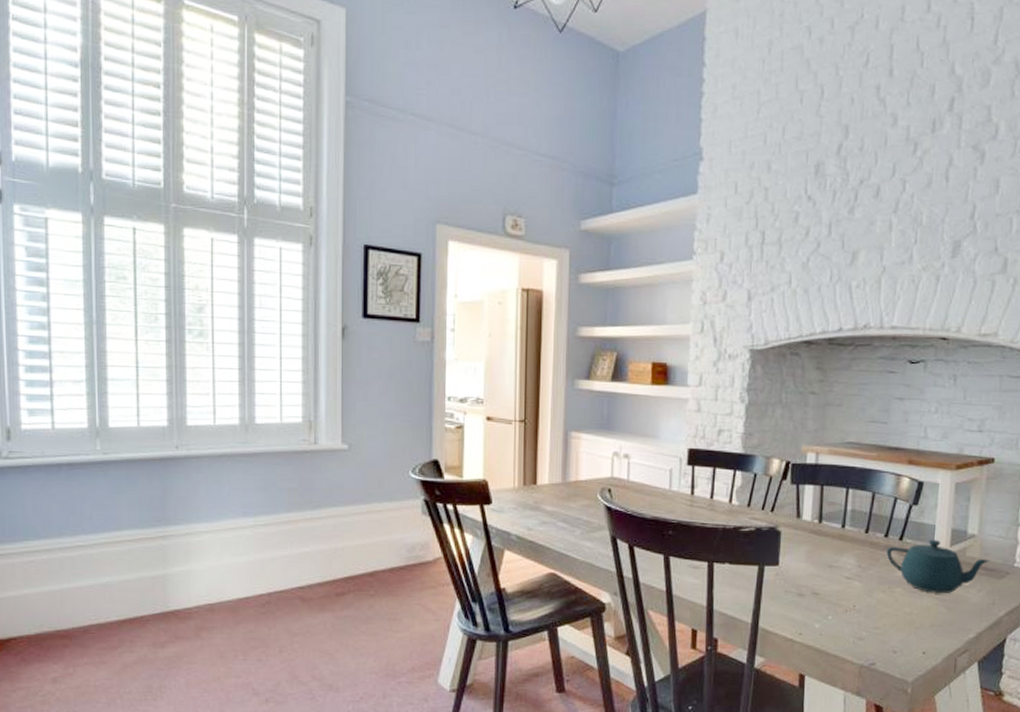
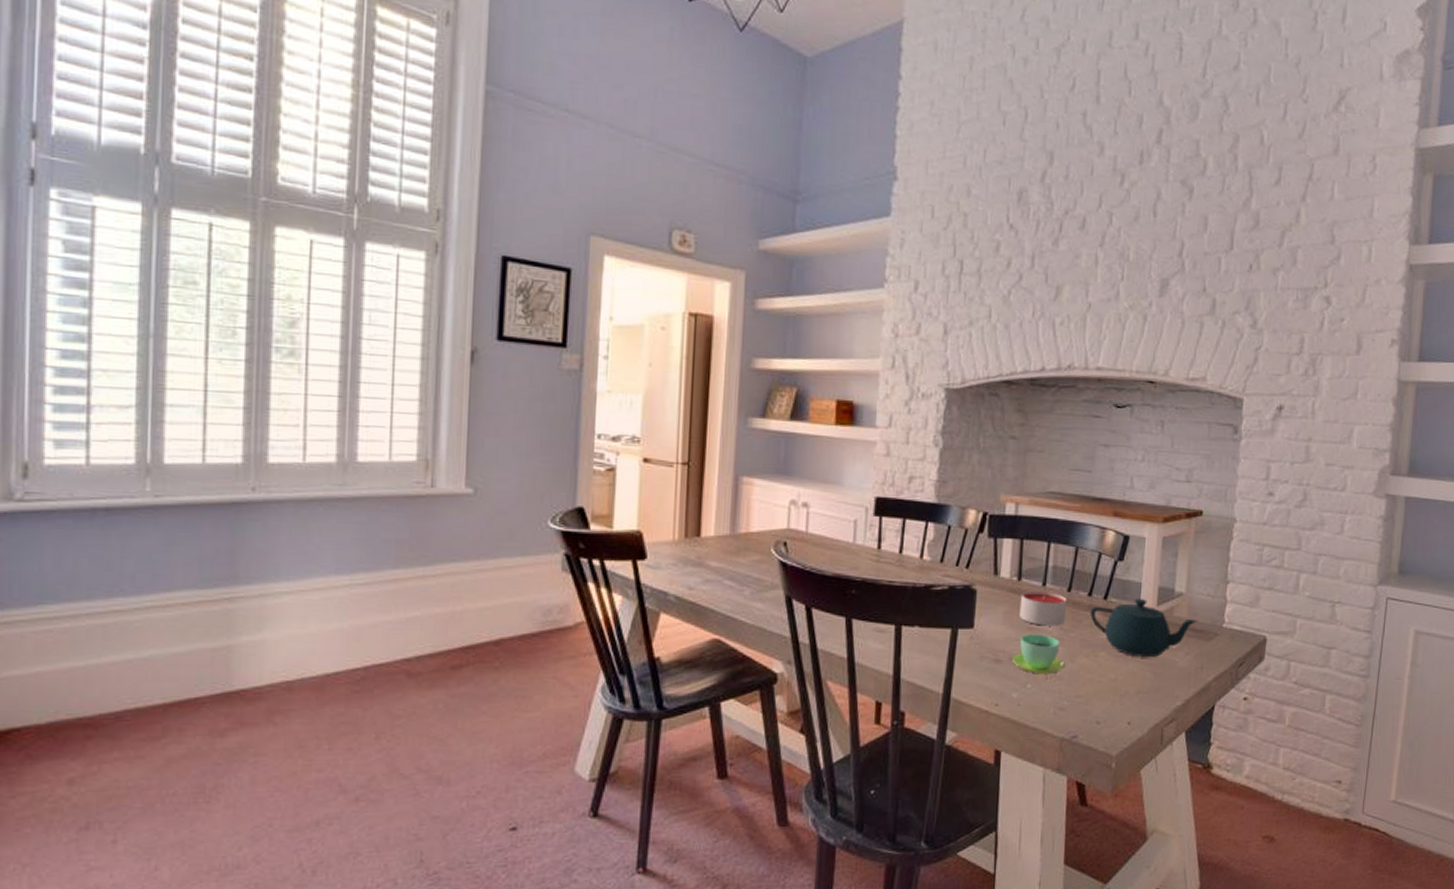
cup: none [814,570,863,608] -> present [1012,633,1065,675]
candle: none [820,533,865,564] -> present [1019,591,1067,626]

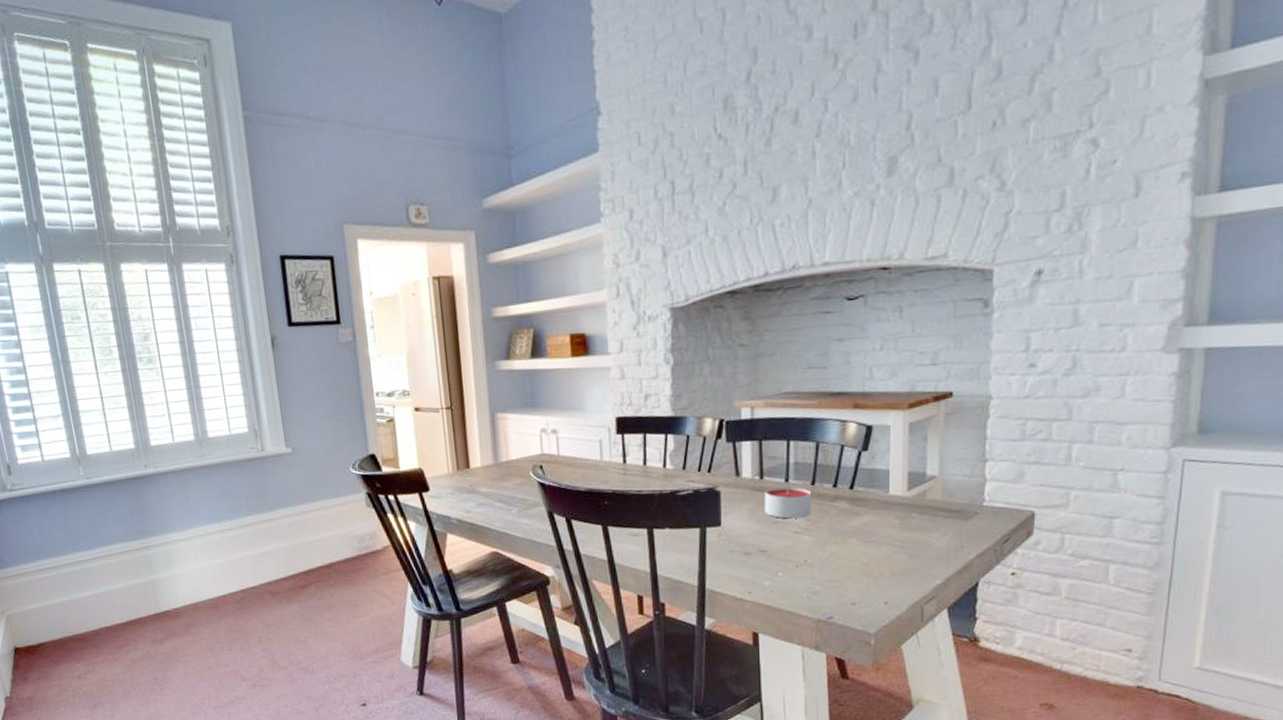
cup: present [1012,633,1065,675] -> none [761,526,815,564]
teapot: present [1090,598,1198,658] -> none [836,484,955,541]

